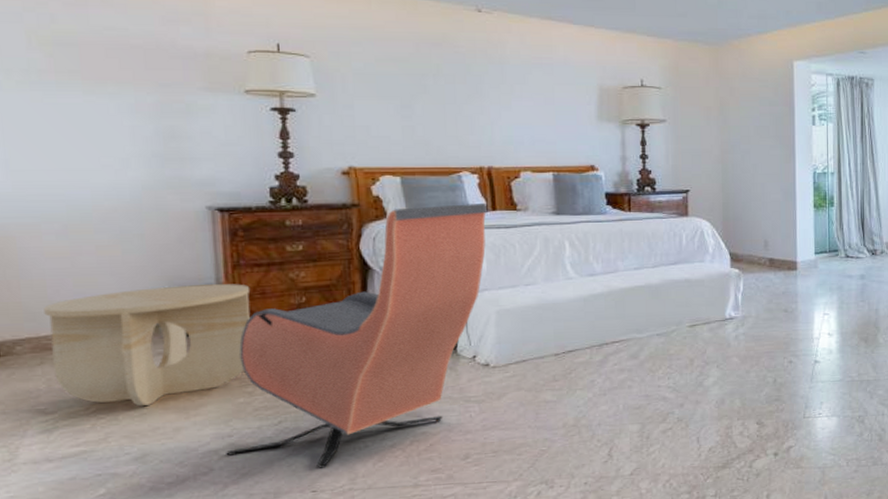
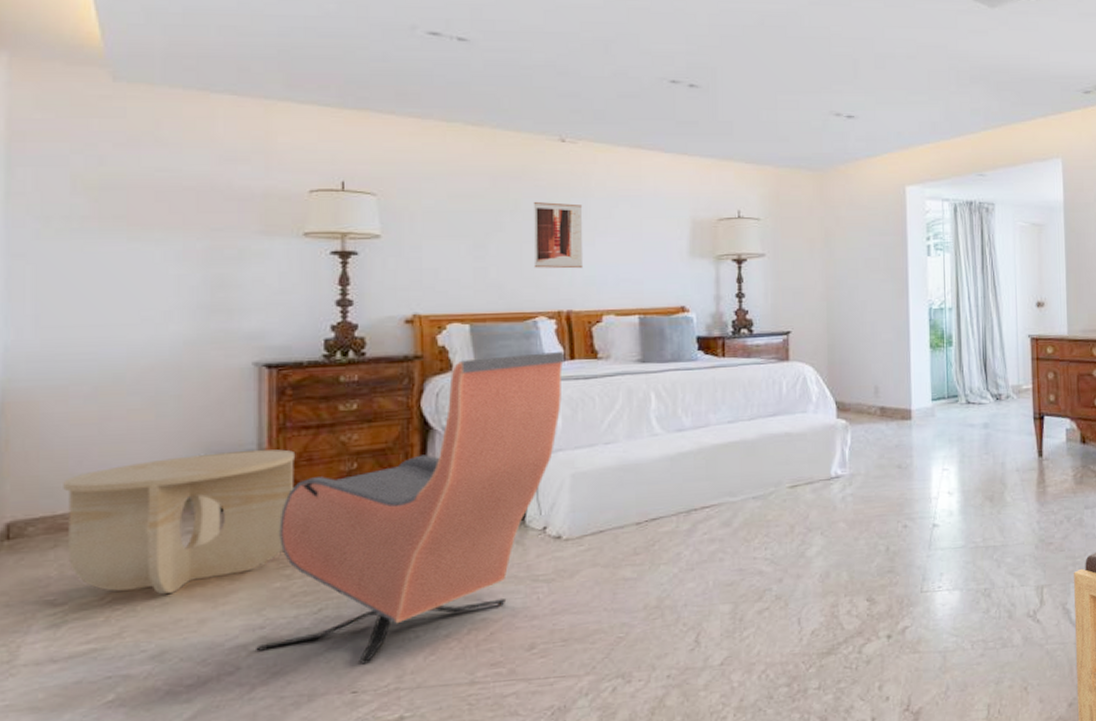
wall art: none [453,66,502,129] -> present [533,201,584,269]

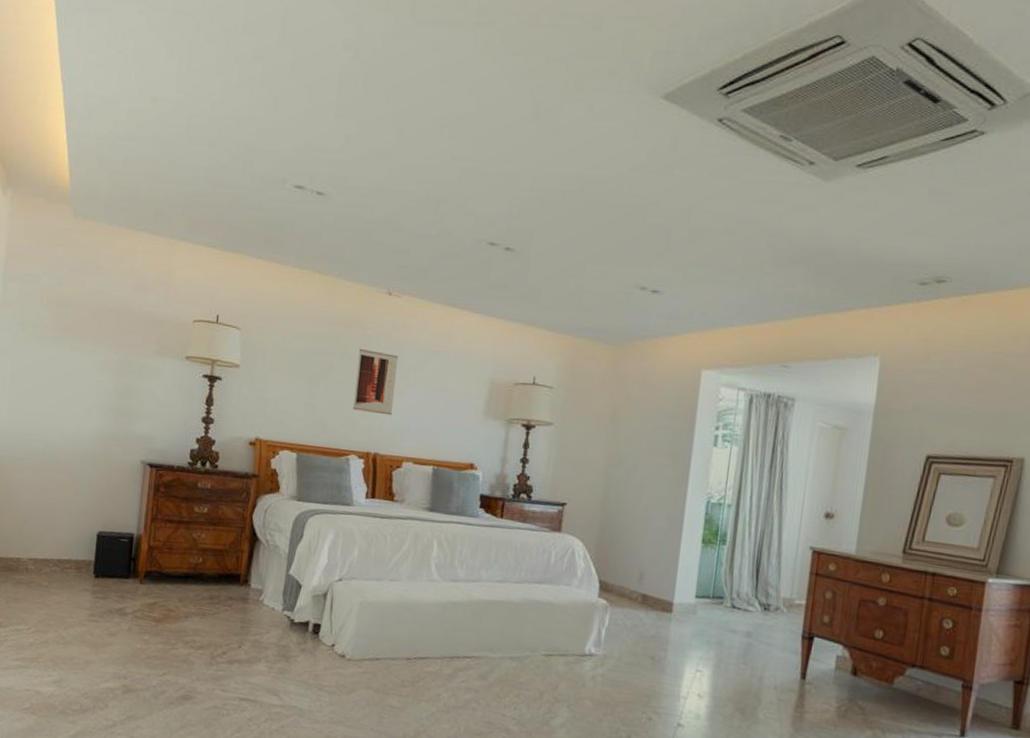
side table: present [63,449,296,595] -> none [12,527,162,636]
armchair: present [256,351,564,664] -> none [119,484,367,727]

